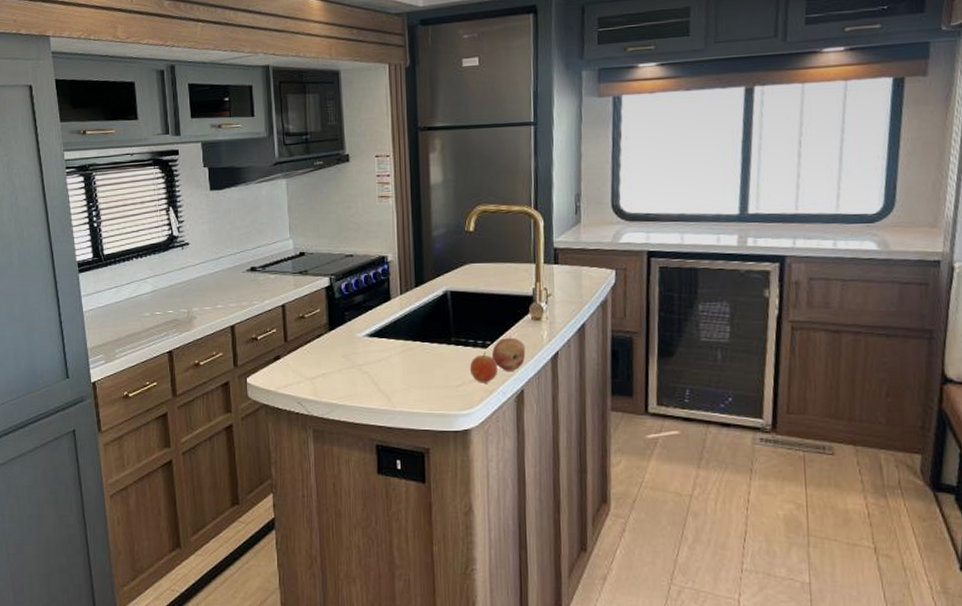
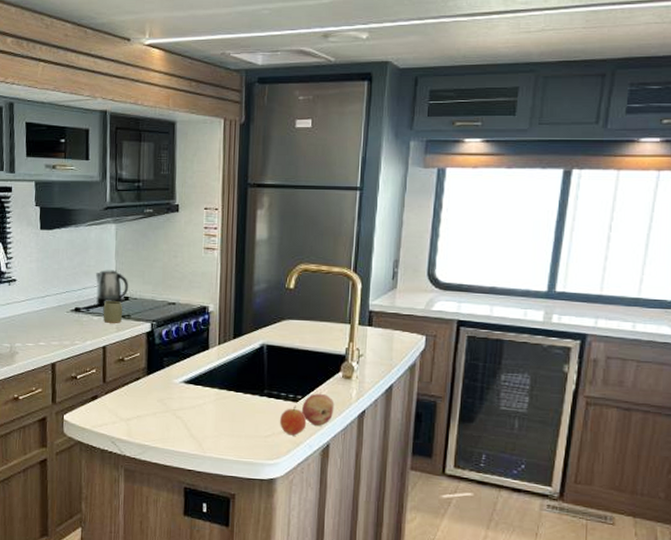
kettle: none [268,225,304,263] -> present [95,269,129,306]
mug: none [279,256,300,280] -> present [103,300,123,323]

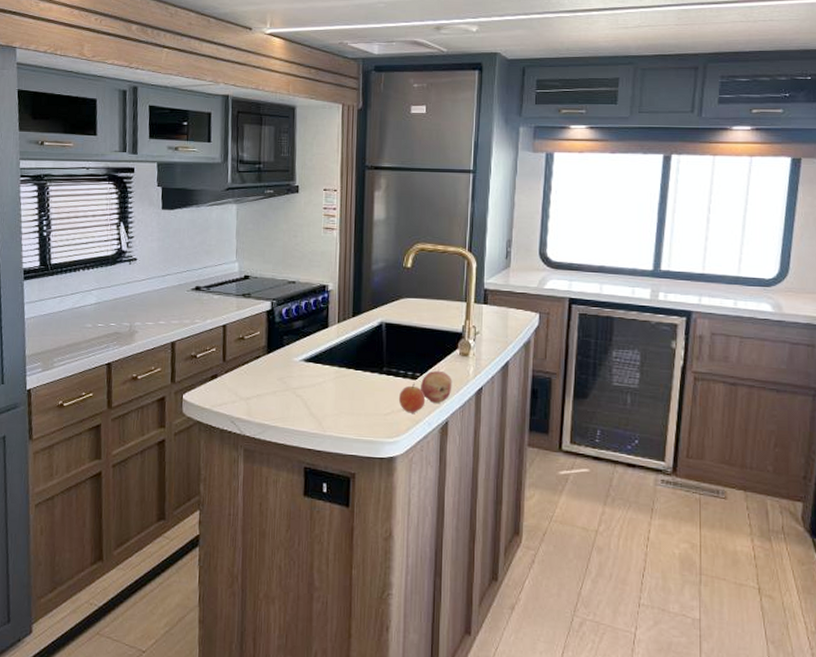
kettle: present [95,269,129,306] -> none [216,249,250,285]
mug: present [103,300,123,323] -> none [223,279,244,302]

